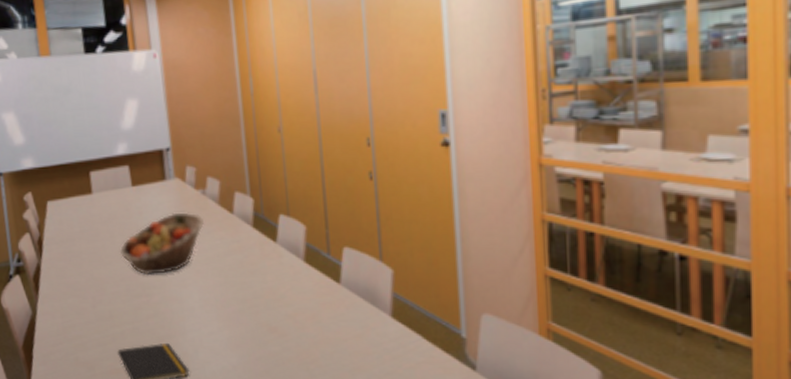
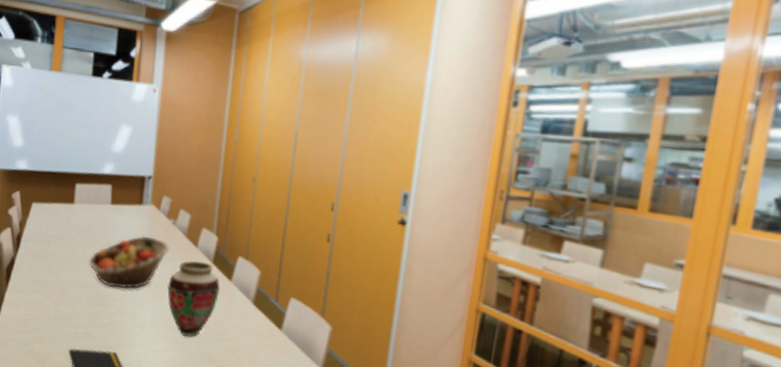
vase: none [210,228,267,311] -> present [167,260,220,337]

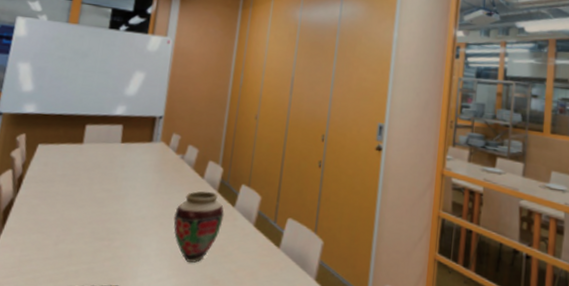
fruit basket: present [89,235,170,290] -> none [95,170,178,223]

